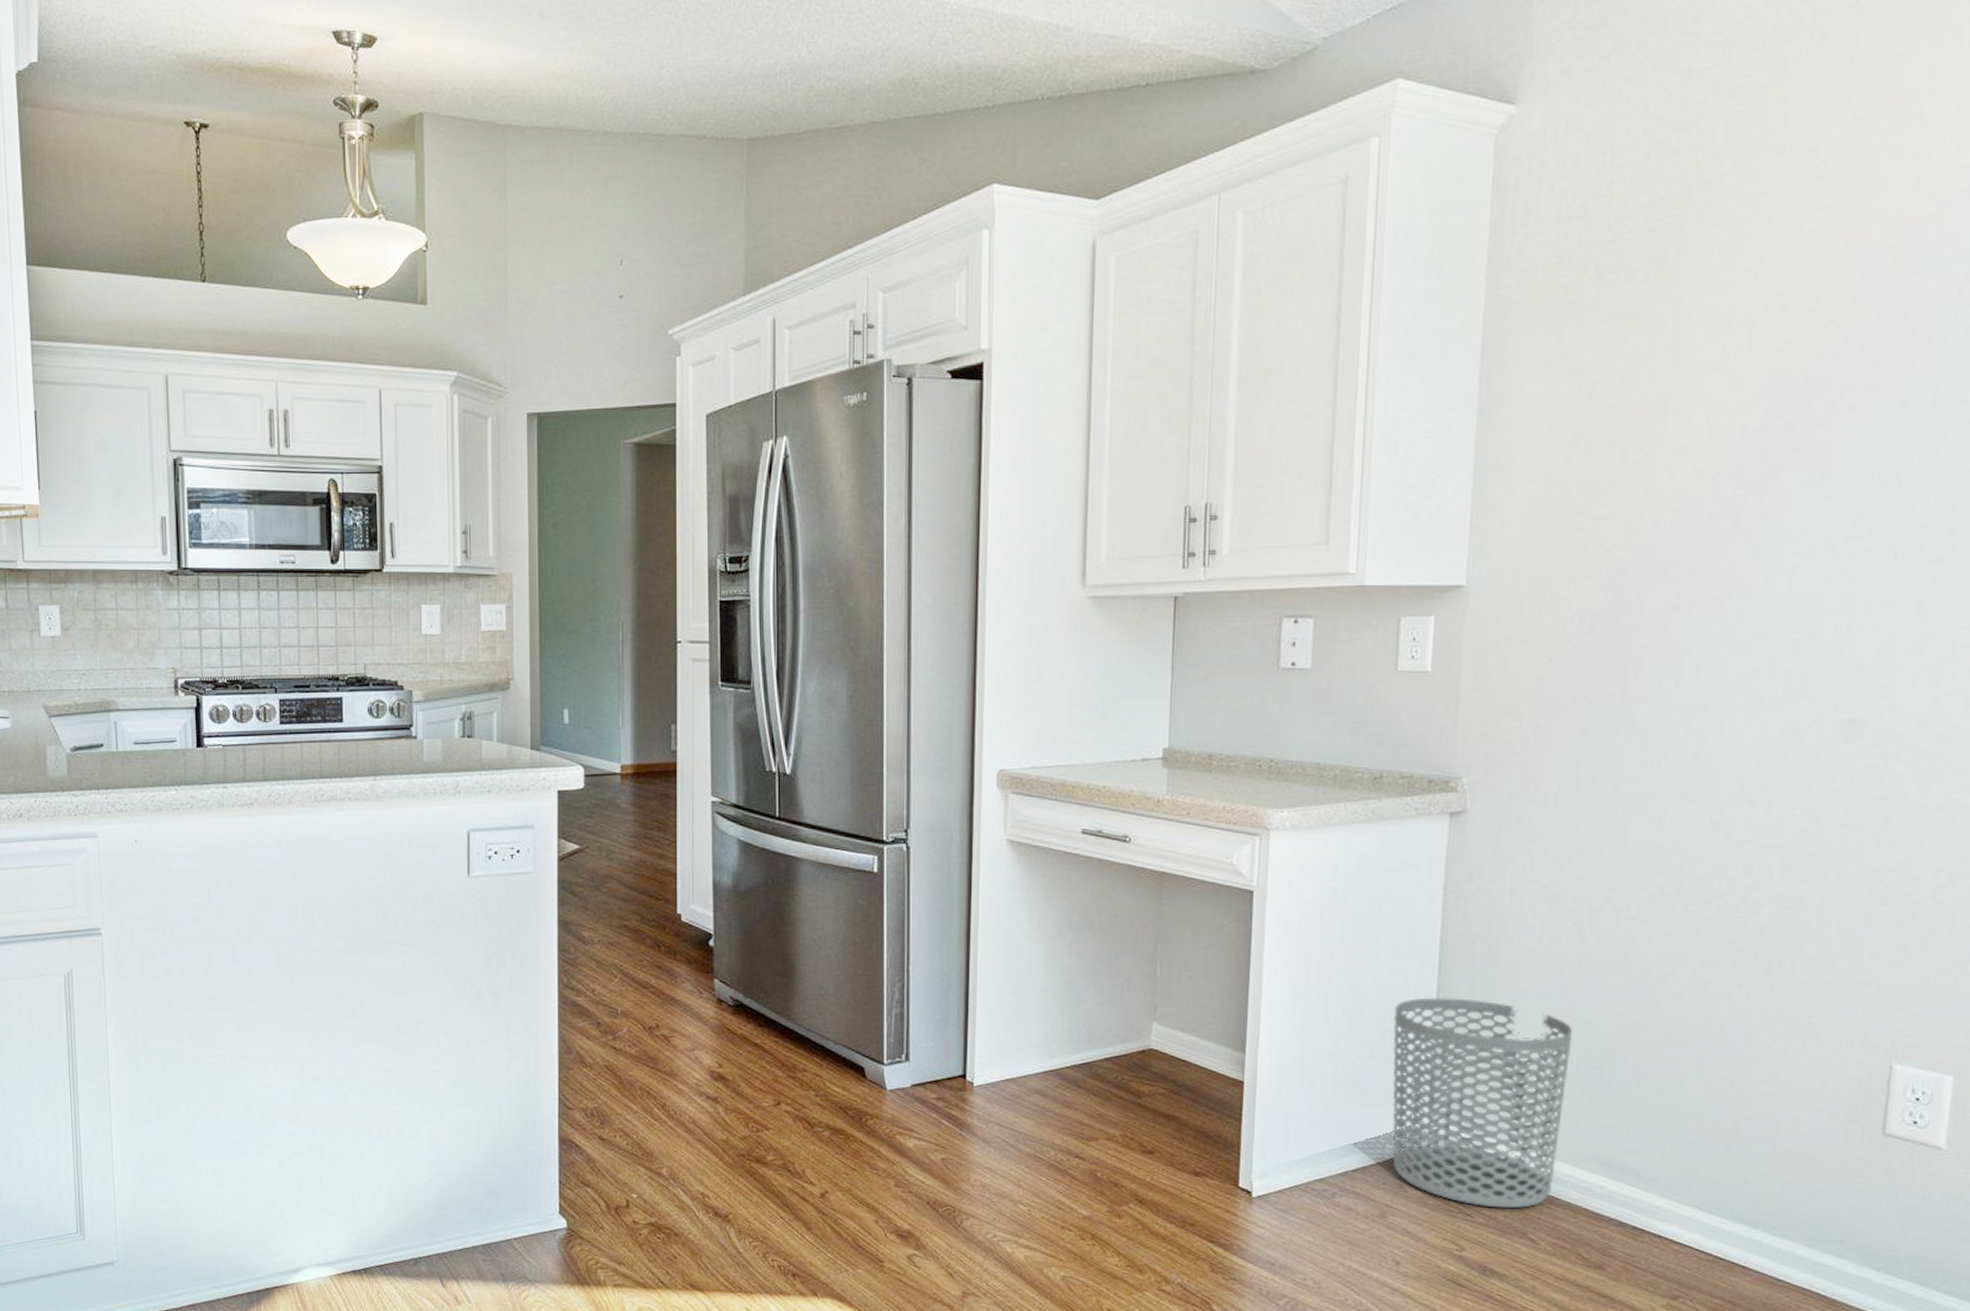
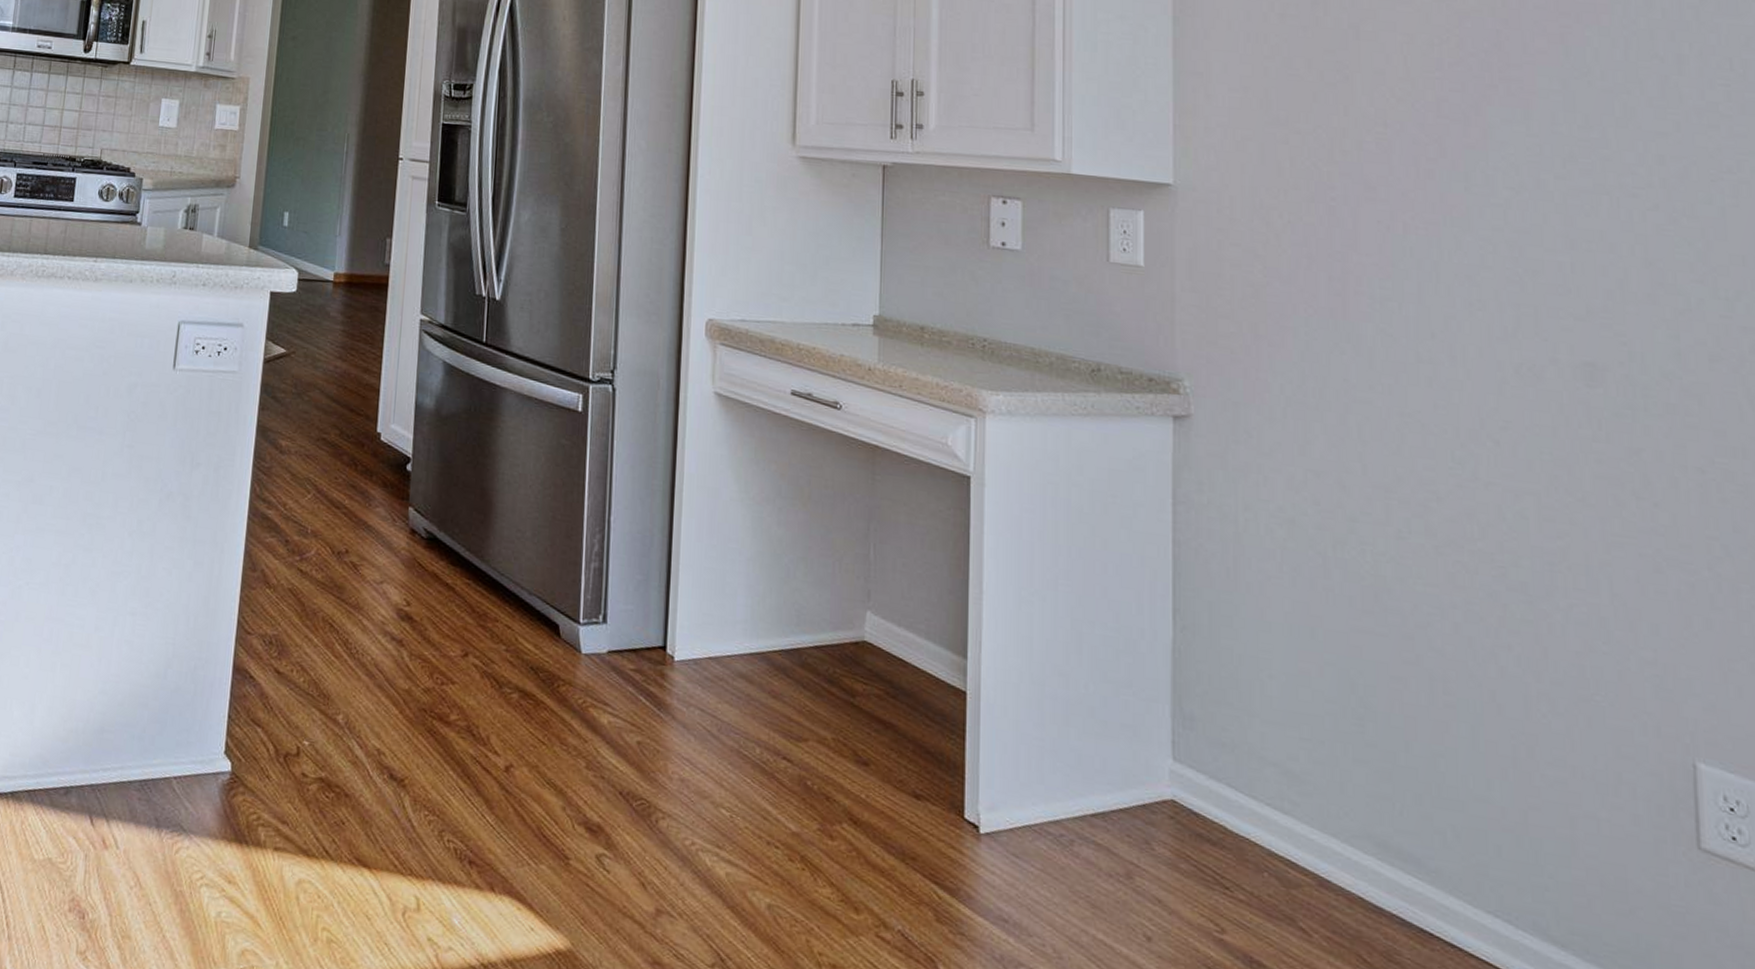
waste bin: present [1392,997,1572,1209] -> none [1126,617,1328,888]

